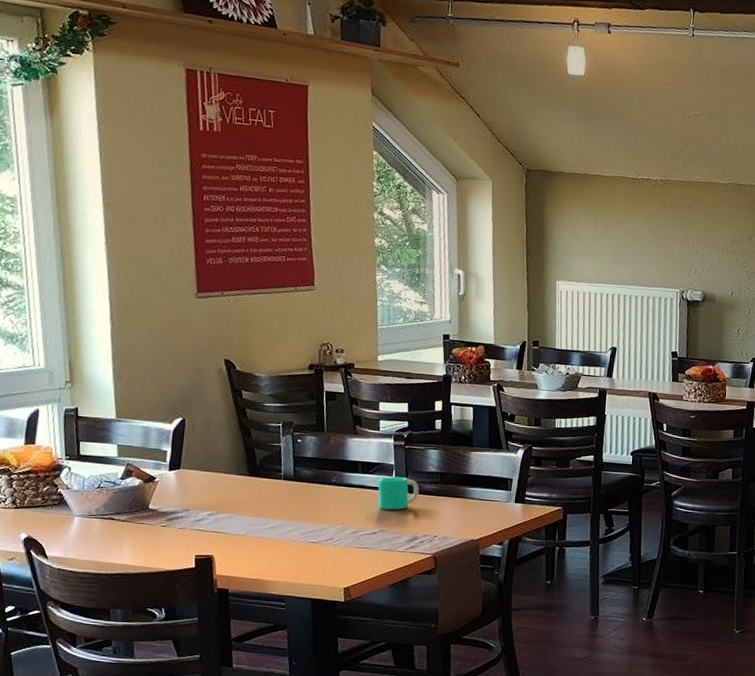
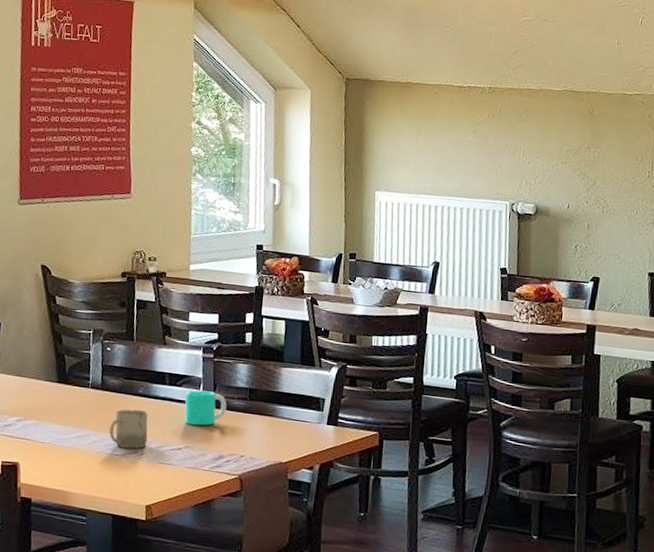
cup: none [304,498,343,536] -> present [109,409,148,449]

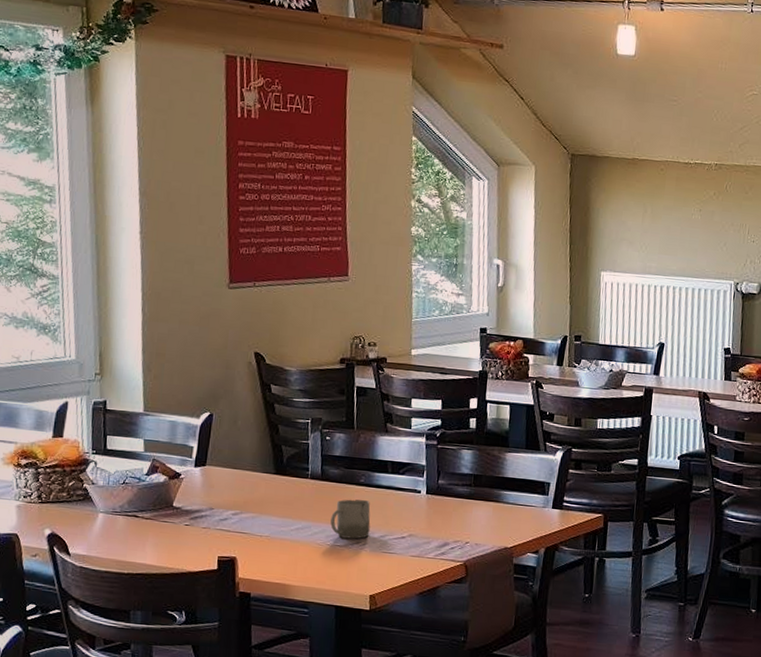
cup: present [184,390,227,426] -> none [408,477,451,514]

